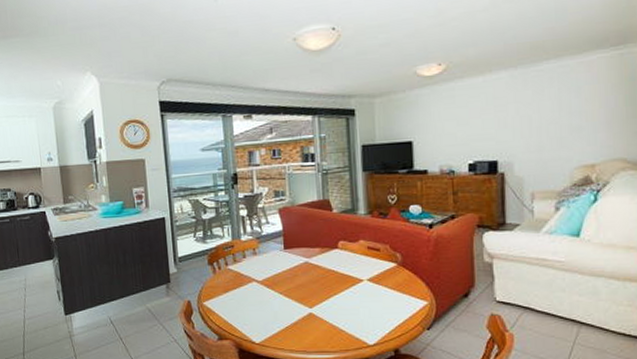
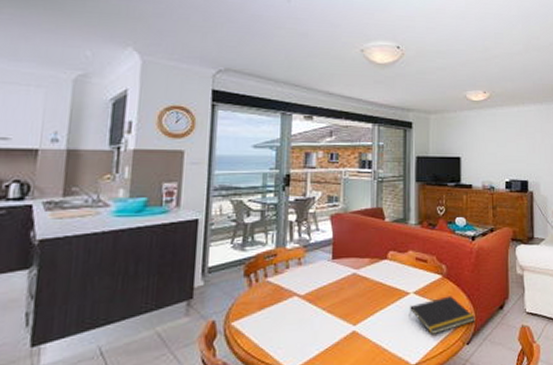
notepad: none [363,283,436,320] -> present [409,296,475,336]

